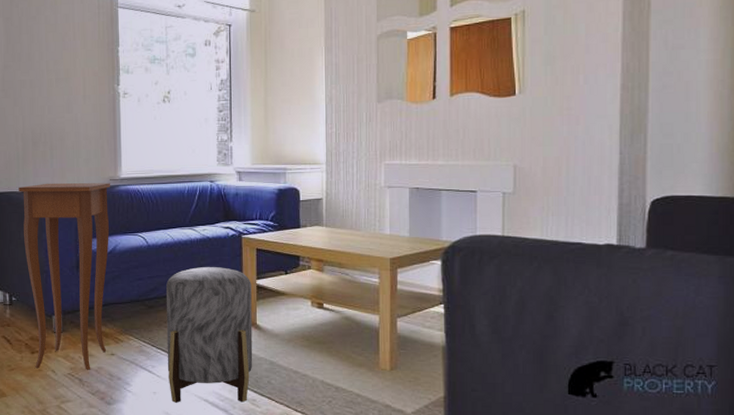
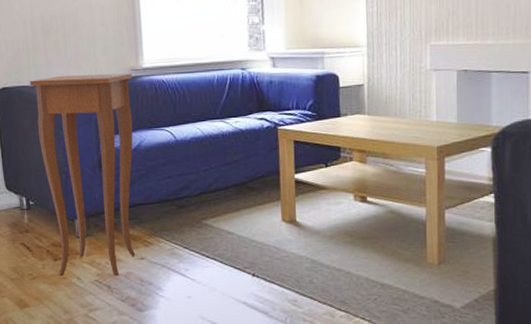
stool: present [166,267,253,403] -> none [197,162,293,306]

